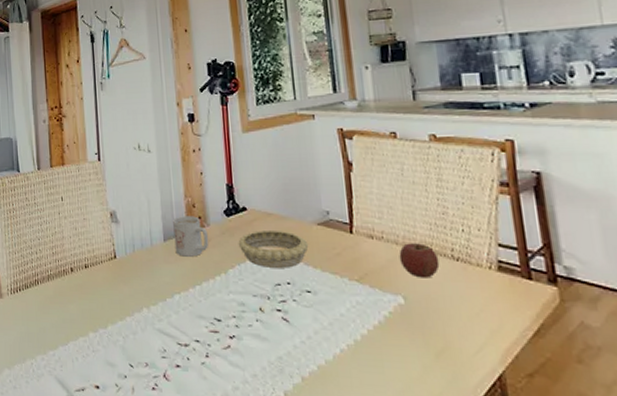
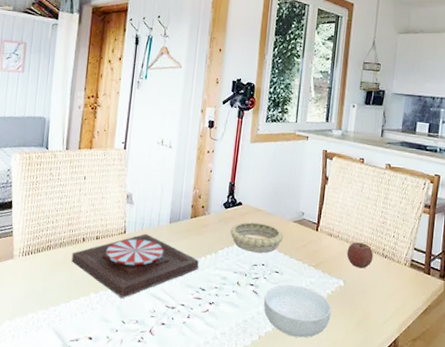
plate: none [62,257,208,336] -> present [71,234,199,298]
mug: present [173,216,209,257] -> none [178,204,208,238]
cereal bowl: none [298,306,396,378] -> present [263,284,332,338]

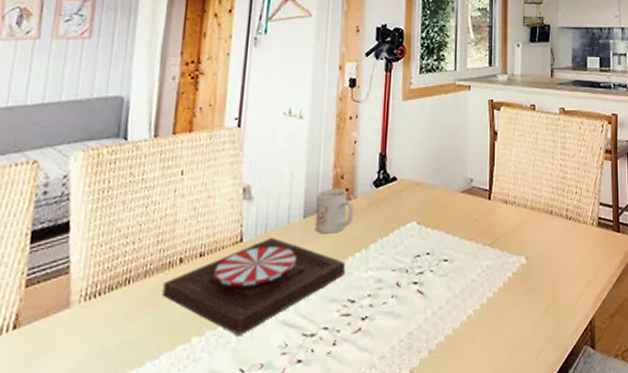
mug: none [178,204,208,238] -> present [315,188,354,234]
decorative bowl: present [230,222,284,253] -> none [383,199,451,239]
cereal bowl: present [263,284,332,338] -> none [431,272,515,343]
apple: present [347,242,374,269] -> none [526,206,556,238]

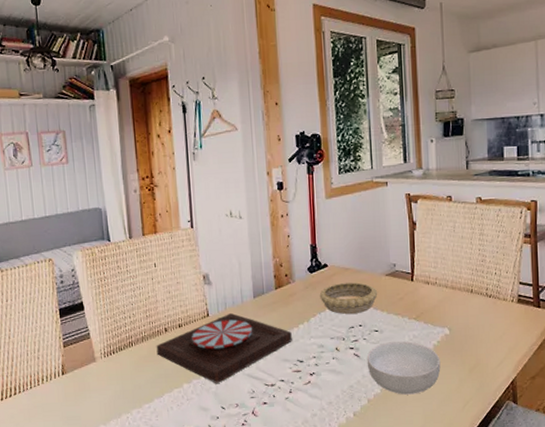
mug: present [315,188,354,234] -> none [262,274,294,310]
decorative bowl: none [383,199,451,239] -> present [319,282,378,314]
cereal bowl: none [431,272,515,343] -> present [366,340,441,395]

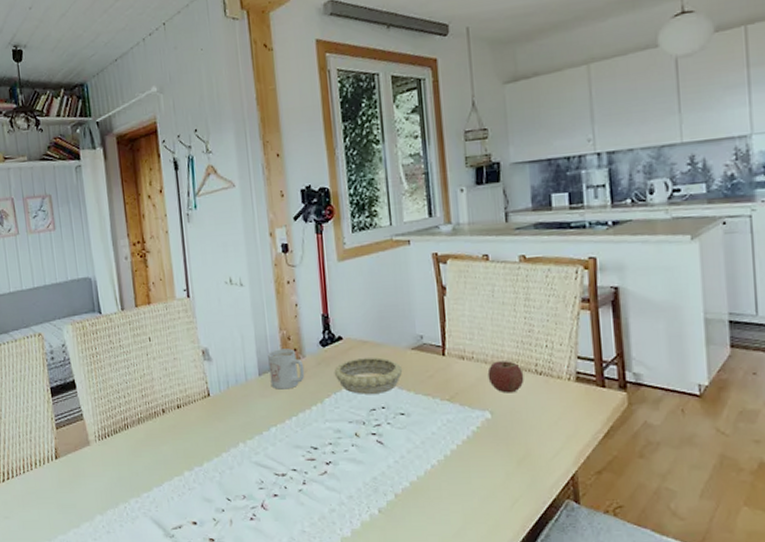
plate: present [156,313,292,383] -> none [153,393,304,471]
mug: none [262,274,294,310] -> present [268,348,305,390]
cereal bowl: present [366,340,441,395] -> none [391,426,482,490]
apple: none [447,285,477,313] -> present [487,361,524,393]

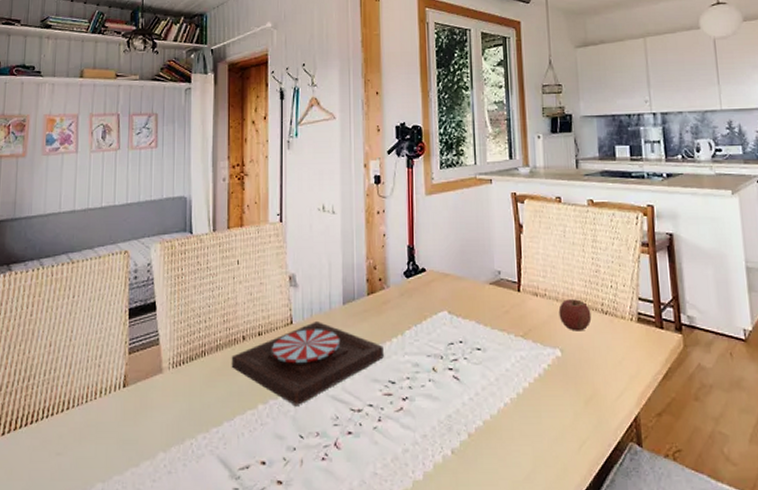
plate: none [153,393,304,471] -> present [231,322,384,405]
mug: present [268,348,305,390] -> none [353,278,388,320]
decorative bowl: present [334,357,403,394] -> none [416,290,481,327]

